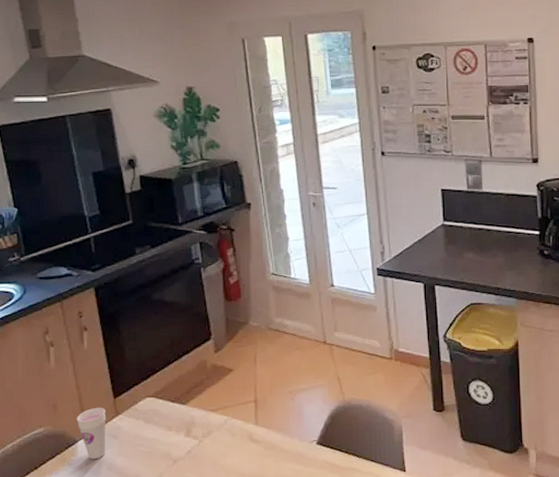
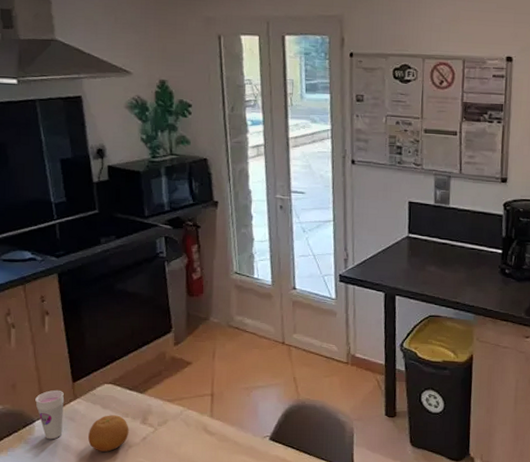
fruit: none [132,429,173,469] -> present [88,415,129,452]

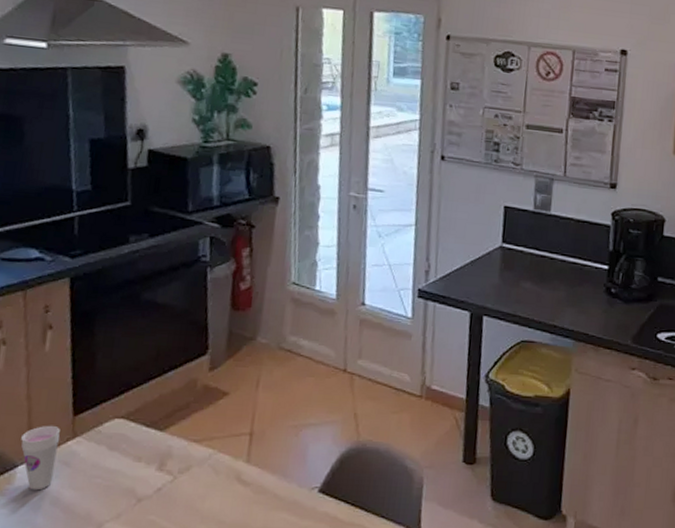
fruit: present [88,415,129,452] -> none [85,458,141,507]

